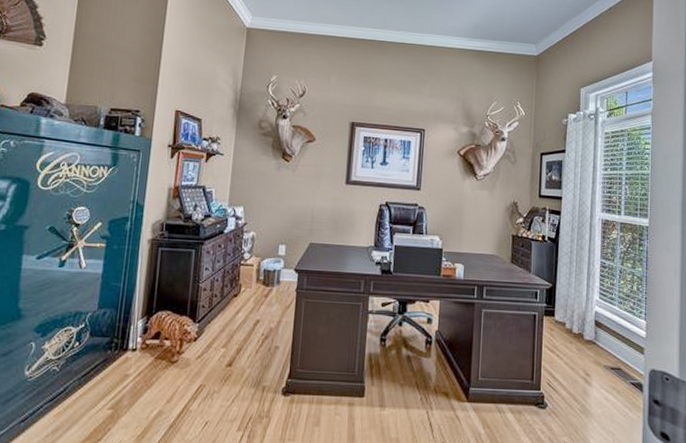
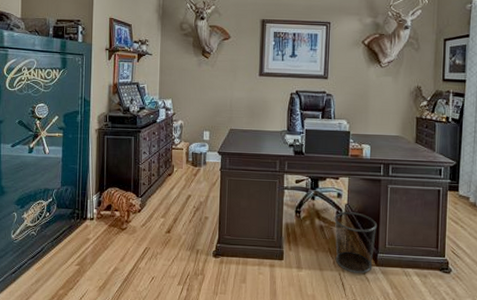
waste bin: none [423,339,470,411] -> present [334,212,378,274]

